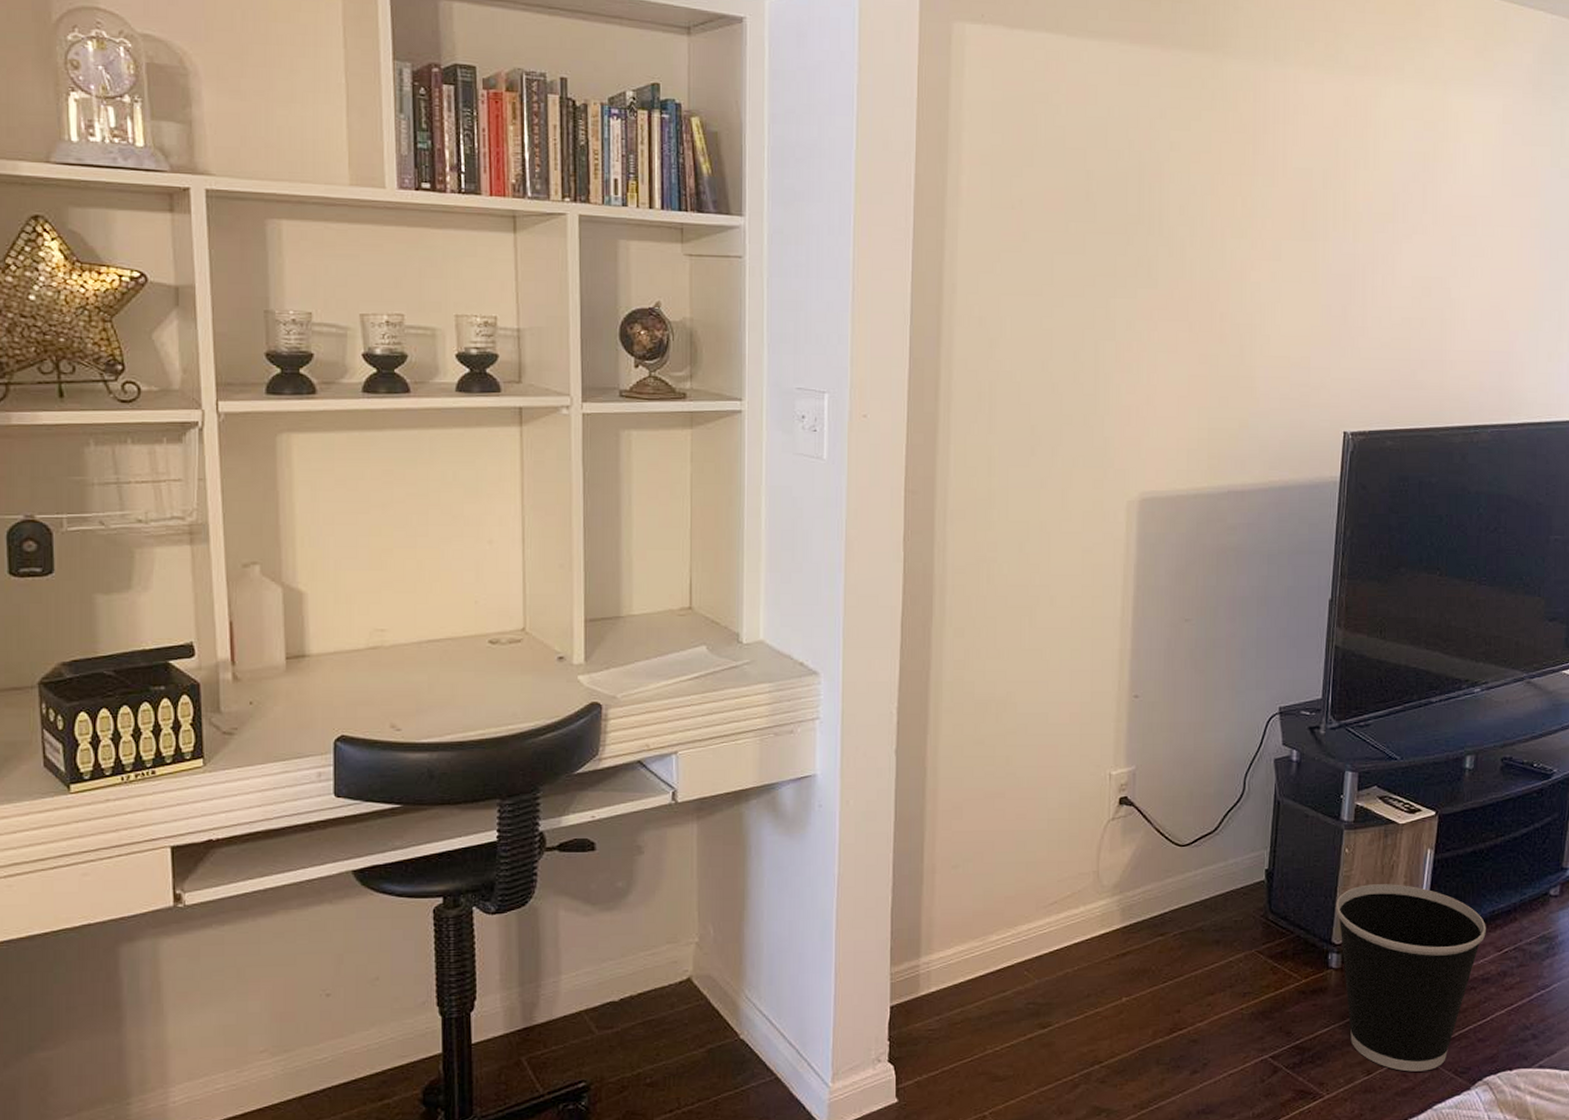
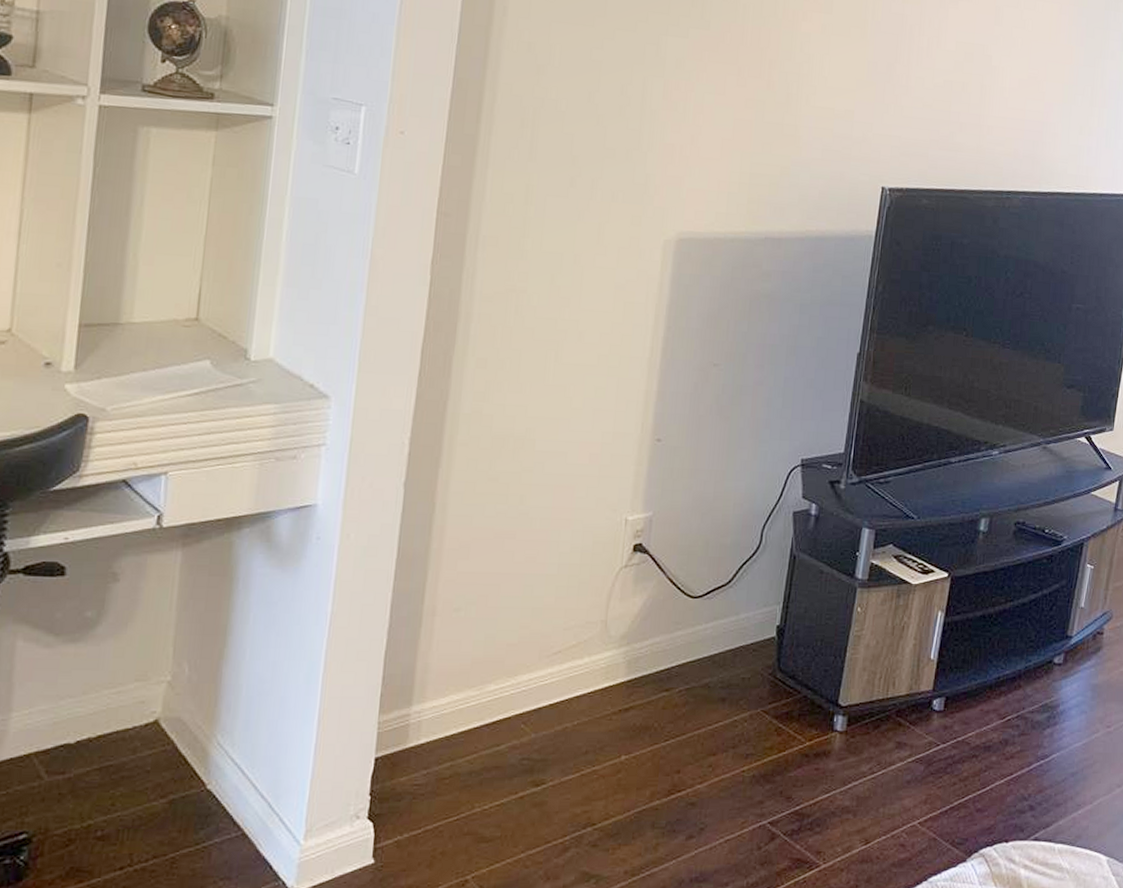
wastebasket: present [1336,884,1486,1072] -> none [844,645,991,842]

